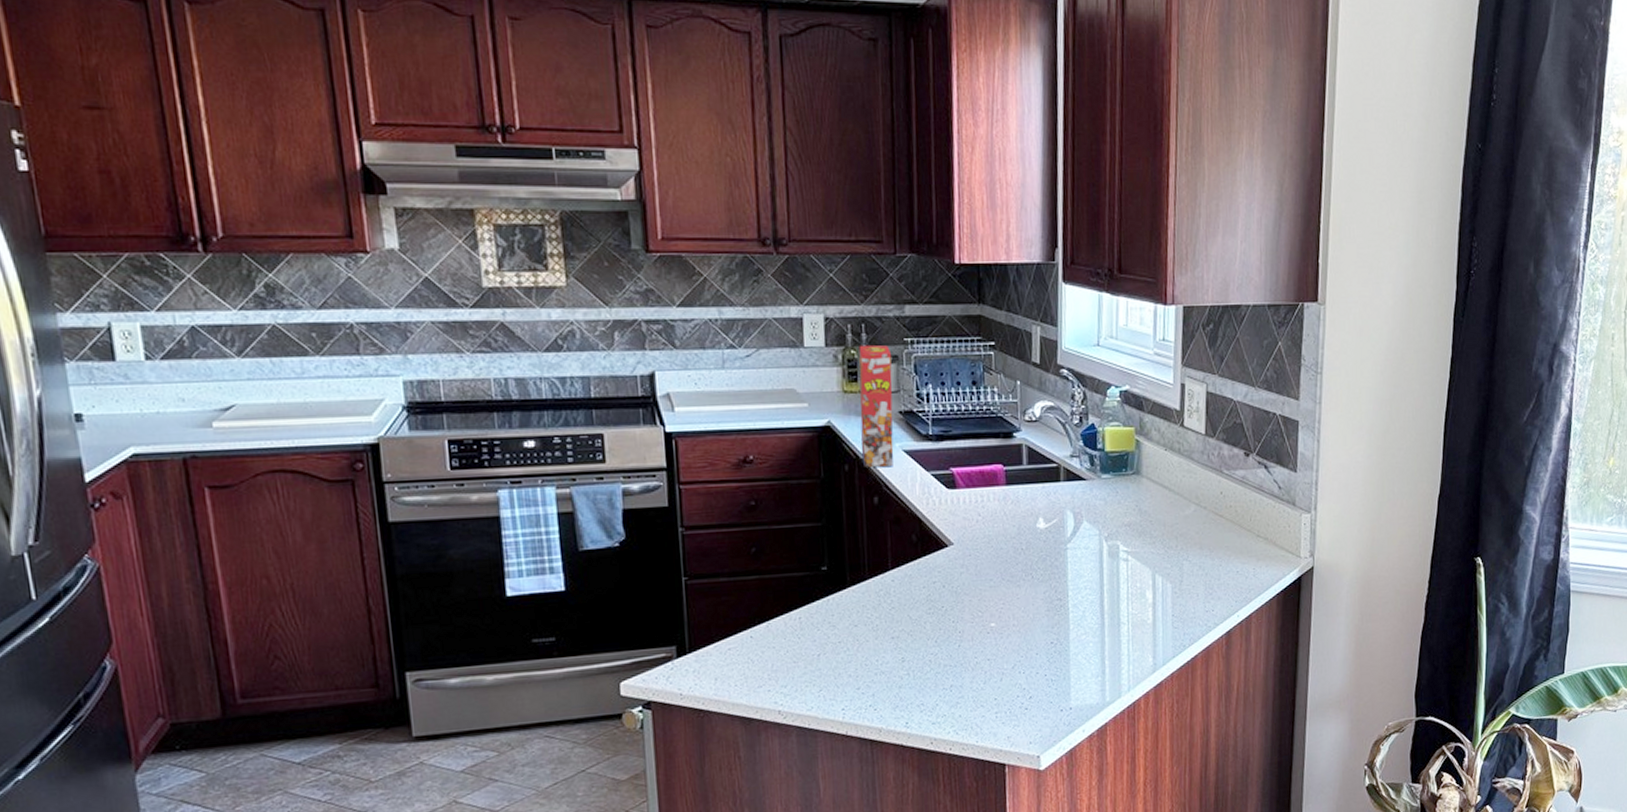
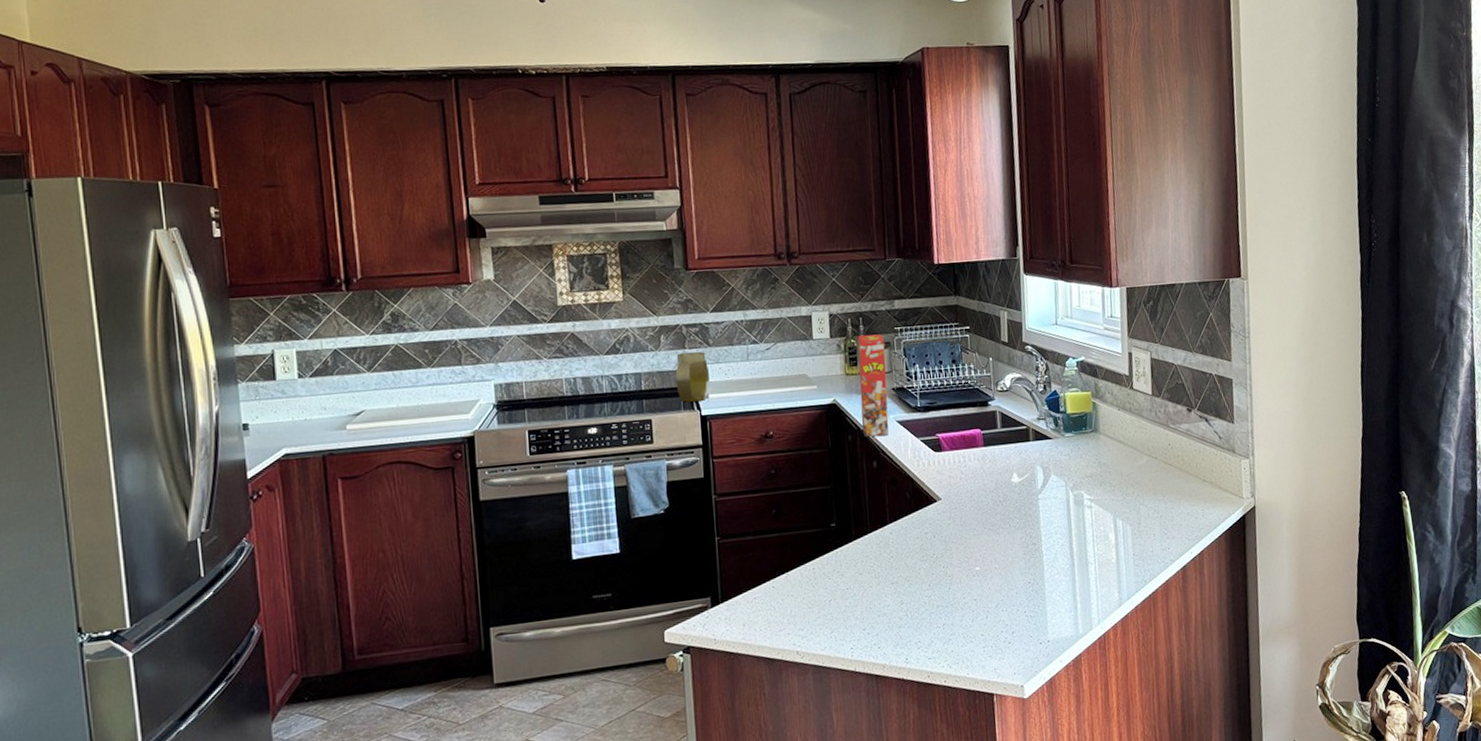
jar: none [633,354,676,415] -> present [675,351,710,402]

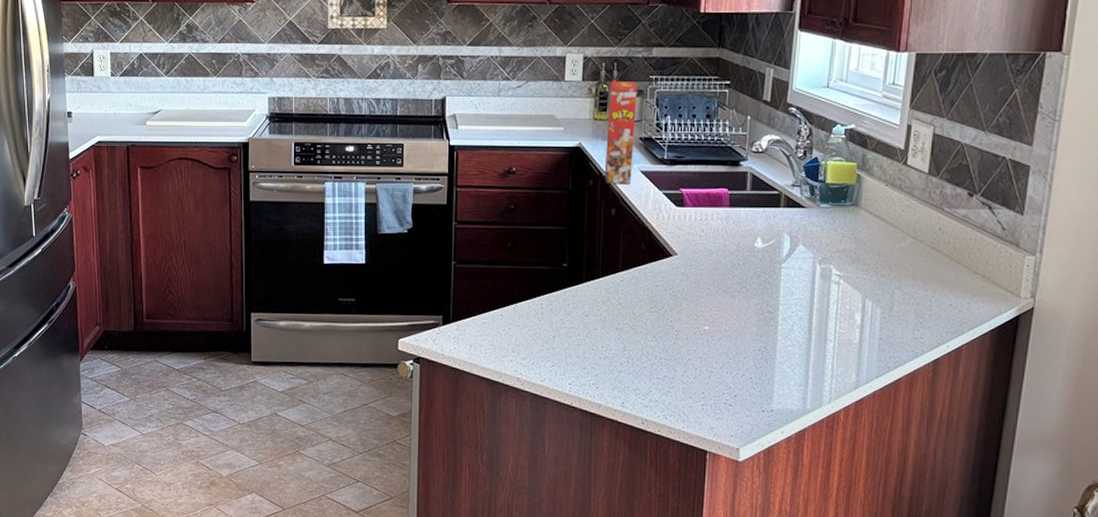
jar: present [675,351,710,402] -> none [429,83,460,131]

